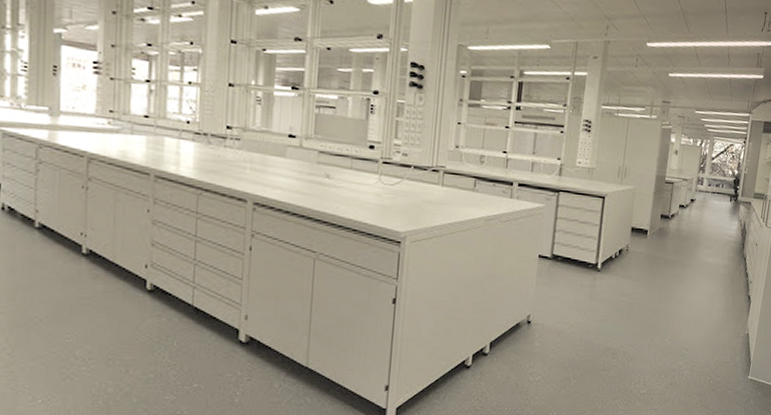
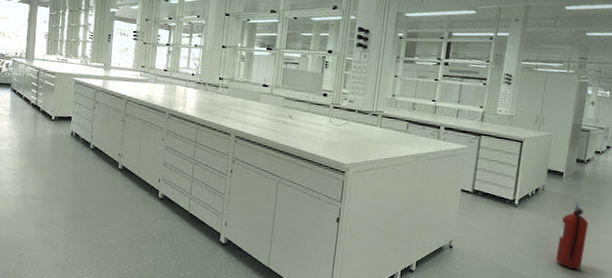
fire extinguisher: none [641,262,674,335] -> present [555,202,589,269]

